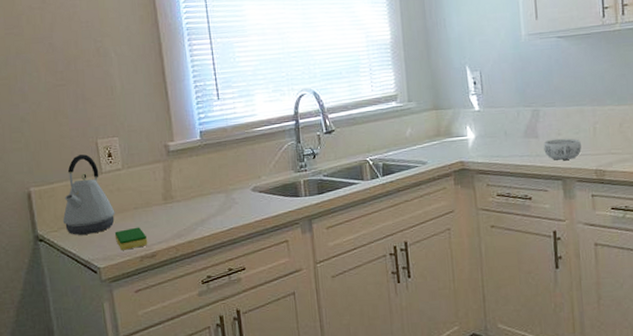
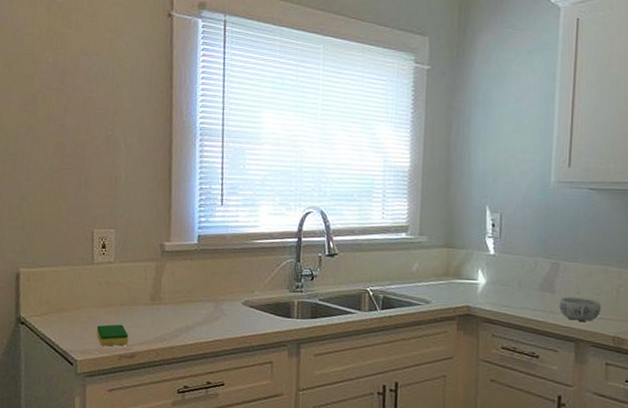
kettle: present [62,154,115,235] -> none [47,242,101,324]

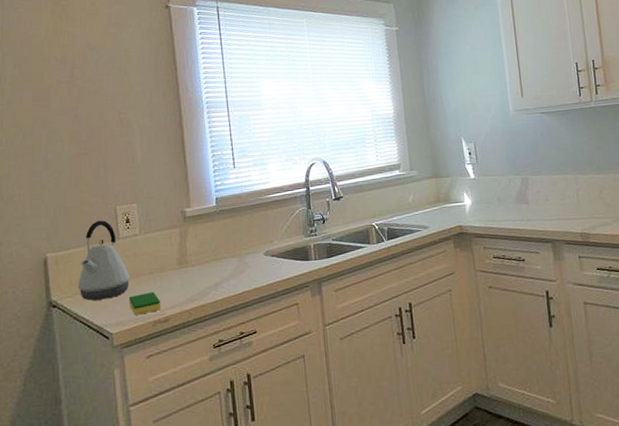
kettle: none [47,242,101,324] -> present [77,220,130,301]
decorative bowl: present [559,296,601,321] -> none [533,204,567,224]

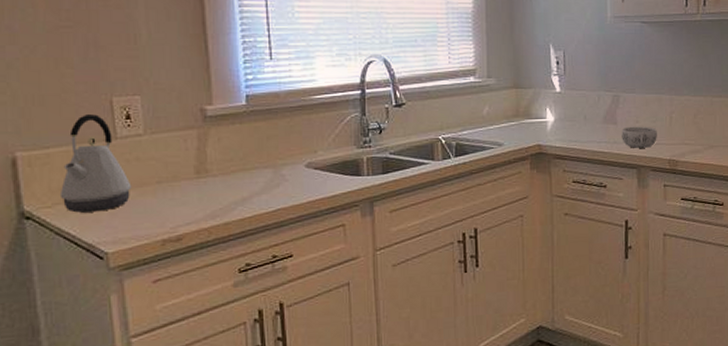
dish sponge: present [128,291,161,315] -> none [129,205,173,232]
decorative bowl: none [533,204,567,224] -> present [621,126,657,148]

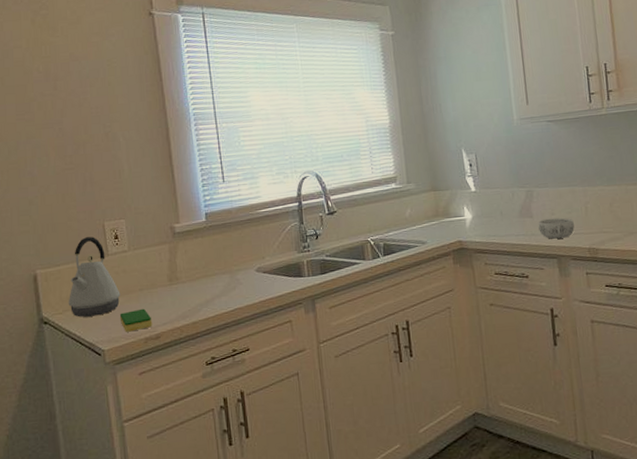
dish sponge: none [129,205,173,232] -> present [119,308,153,332]

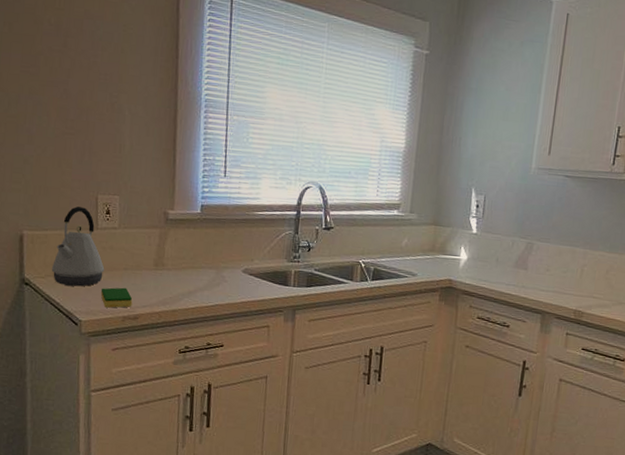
decorative bowl: present [538,217,575,239] -> none [530,273,567,296]

